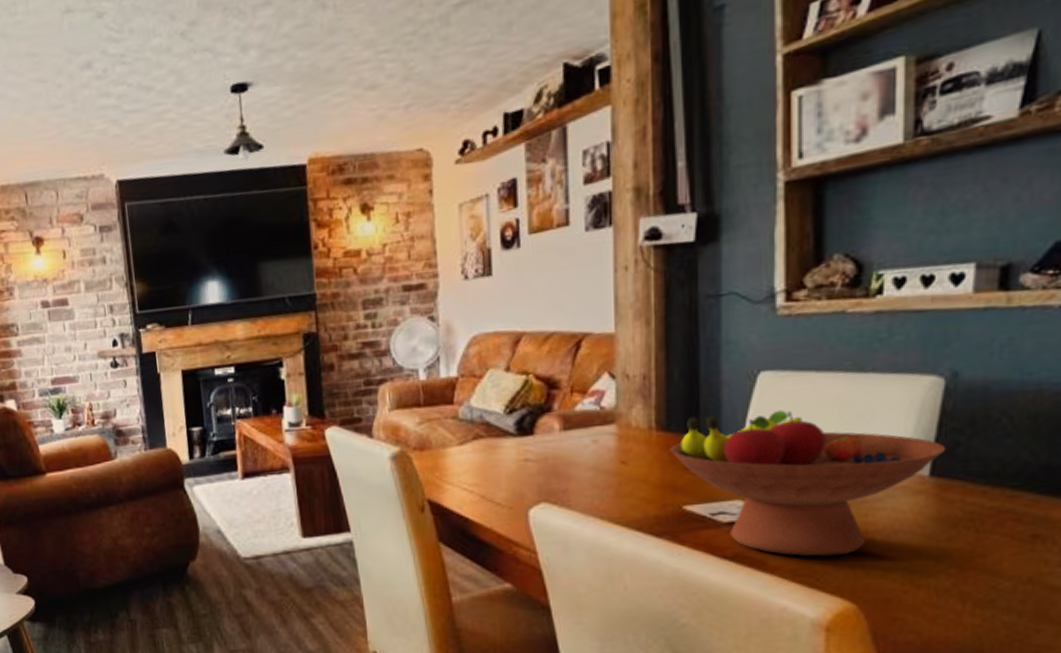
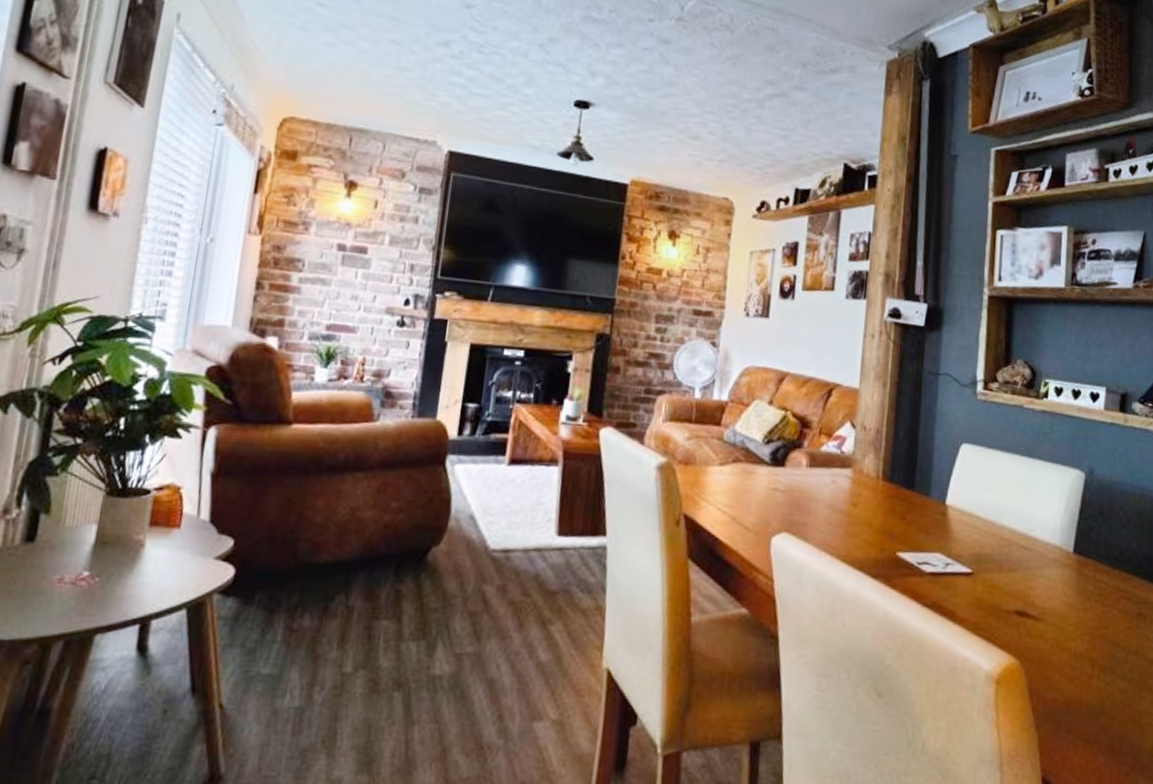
fruit bowl: present [670,410,947,556] -> none [891,473,1085,614]

